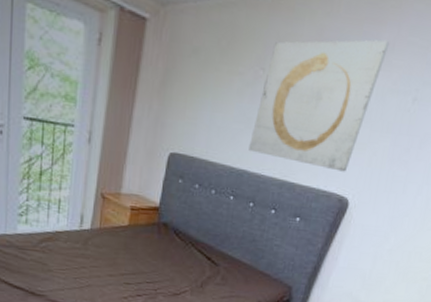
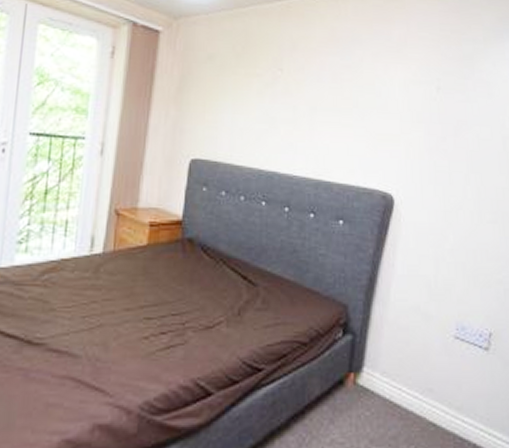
wall art: present [248,39,390,172] -> none [276,36,402,166]

